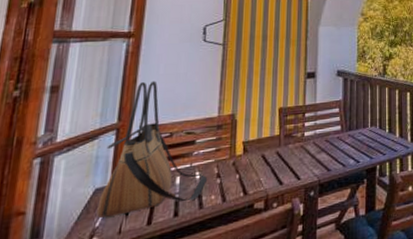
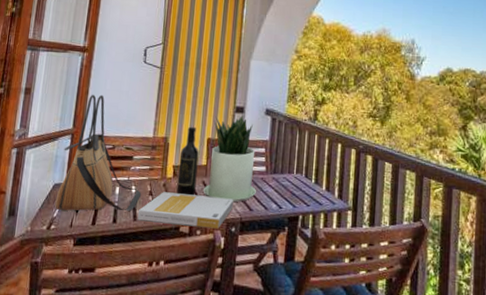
book: none [203,163,310,208] -> present [137,192,233,229]
wine bottle: none [248,98,271,171] -> present [176,126,199,196]
planter: none [277,80,333,167] -> present [203,116,256,203]

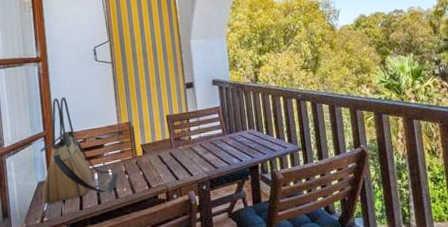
book: present [137,192,233,229] -> none [118,162,200,198]
wine bottle: present [176,126,199,196] -> none [144,108,165,169]
planter: present [203,116,256,203] -> none [169,90,218,166]

